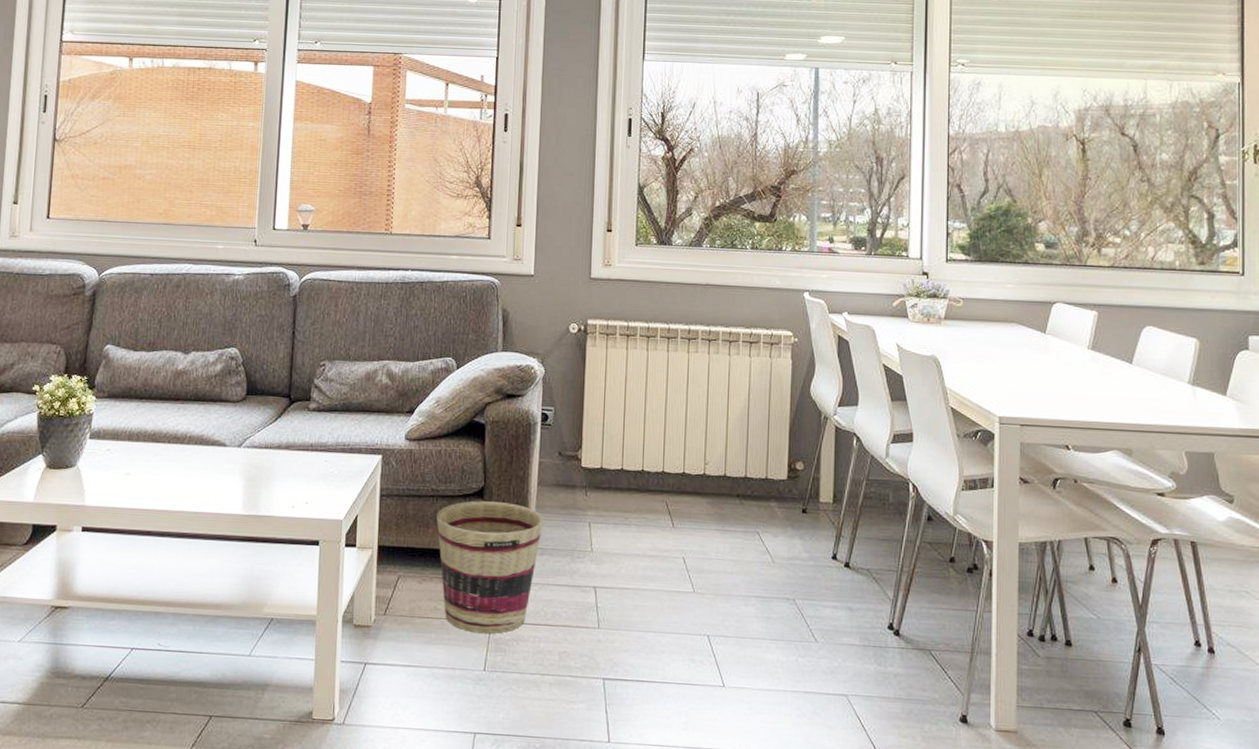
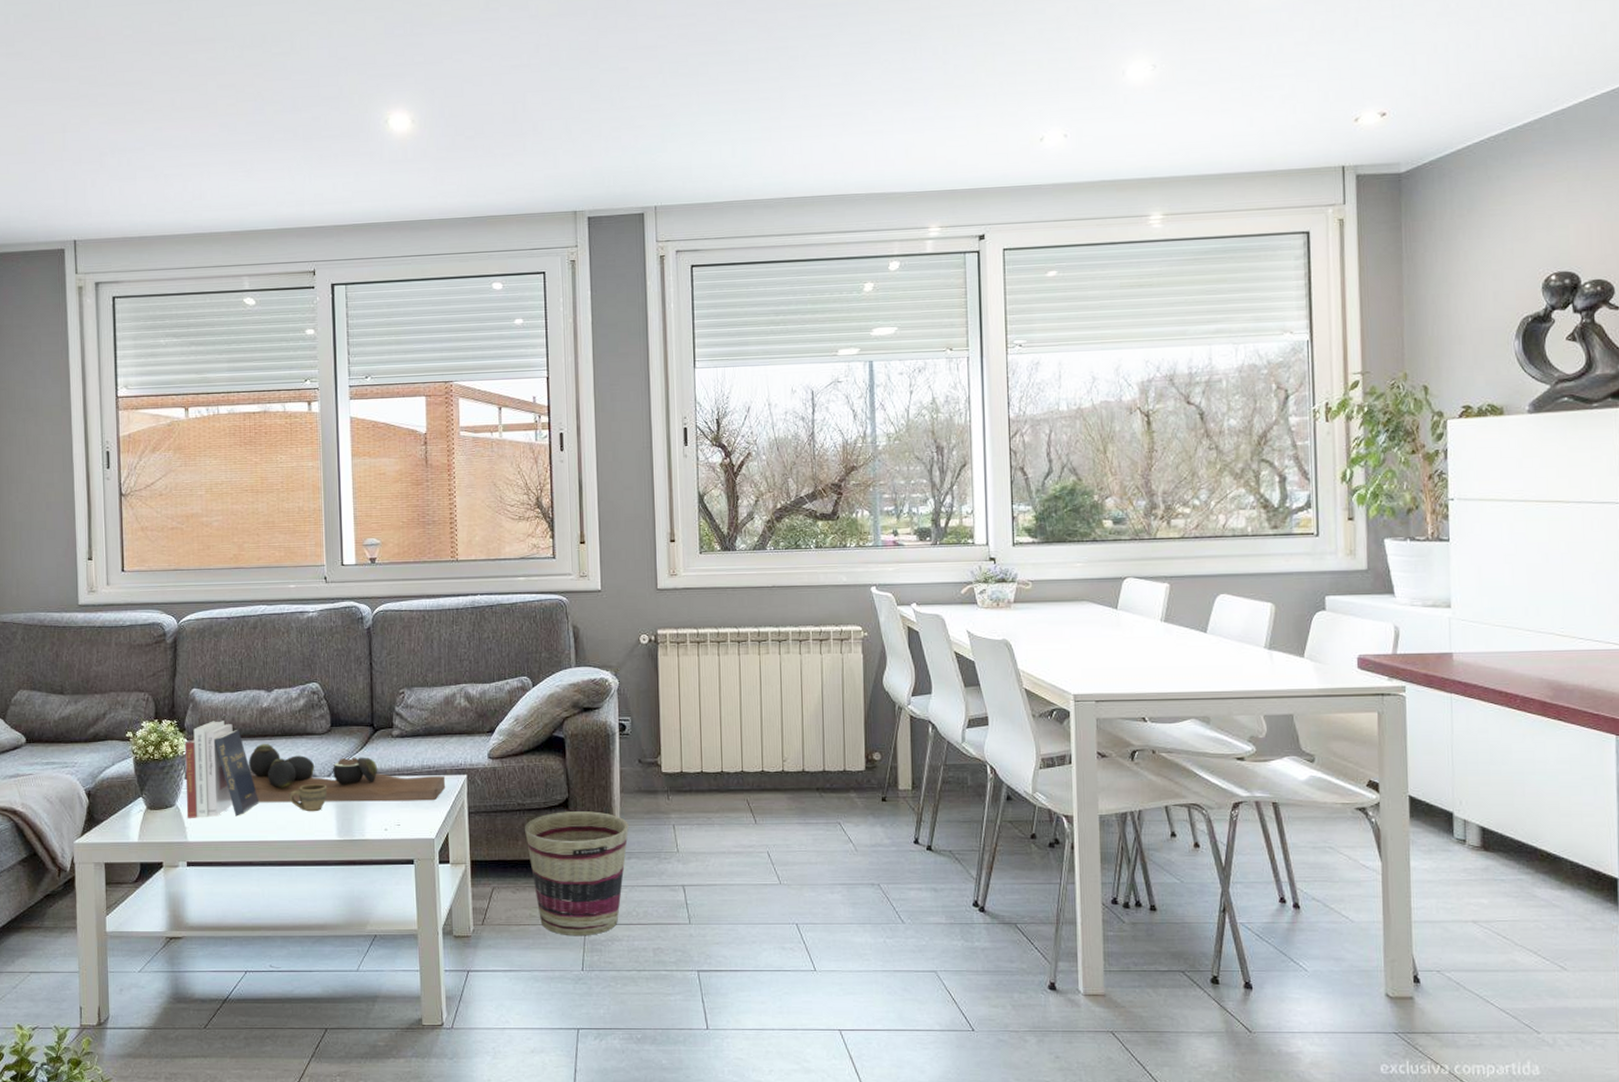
books: none [88,380,165,482] -> present [184,721,260,818]
decorative tray: none [157,407,360,480] -> present [249,743,446,803]
cup: none [195,453,237,483] -> present [289,784,327,812]

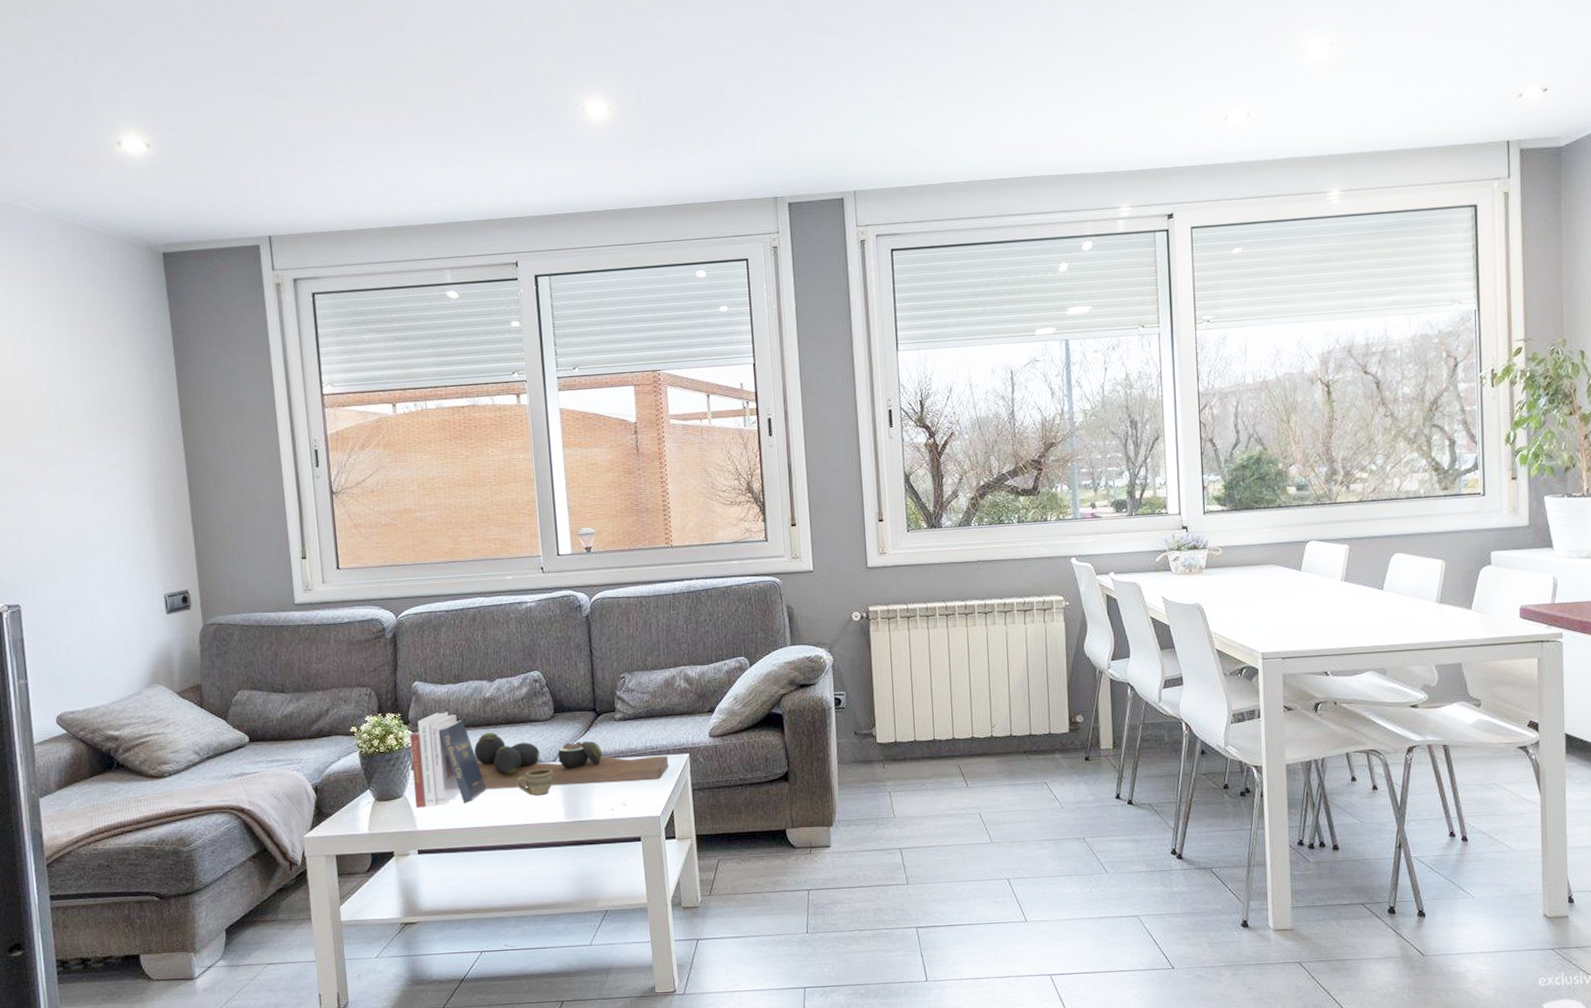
basket: present [525,811,629,936] -> none [747,783,847,902]

